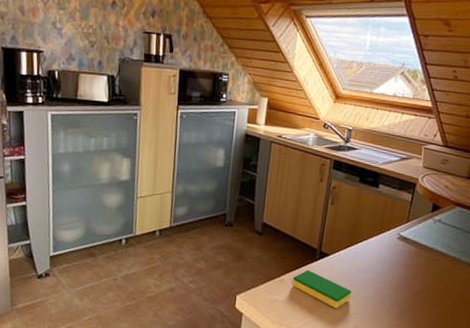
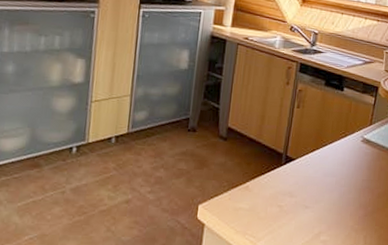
dish sponge: present [292,270,352,309] -> none [257,175,317,215]

